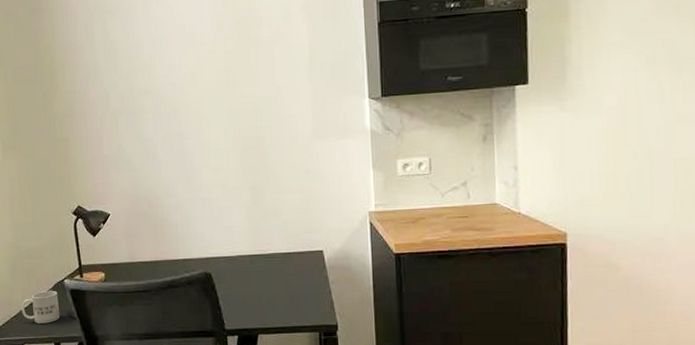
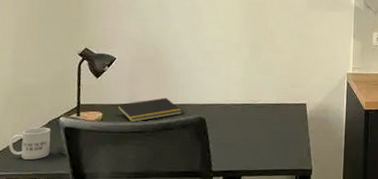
notepad: none [117,253,186,282] -> present [114,97,183,123]

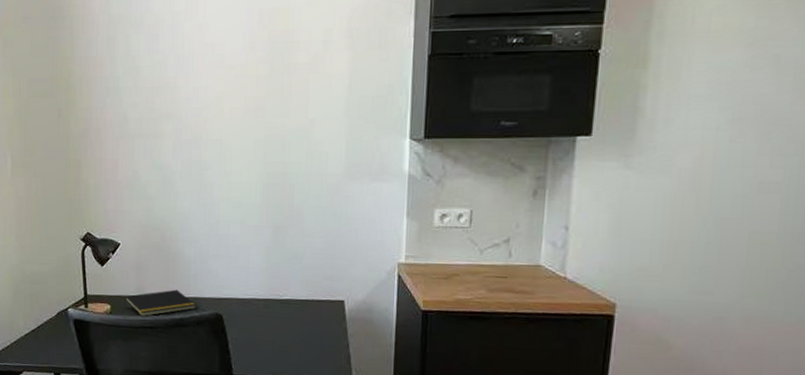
mug: present [9,127,51,160] -> none [22,318,62,352]

